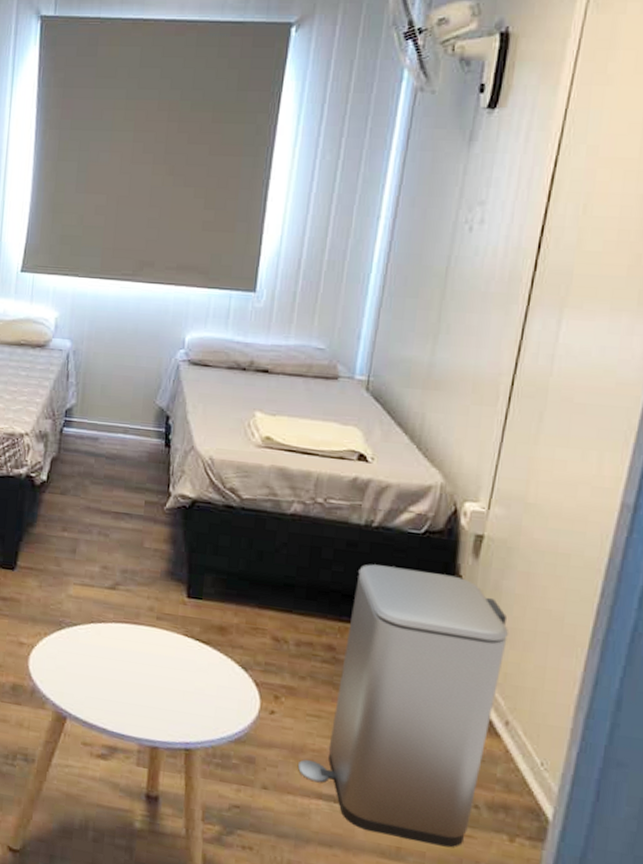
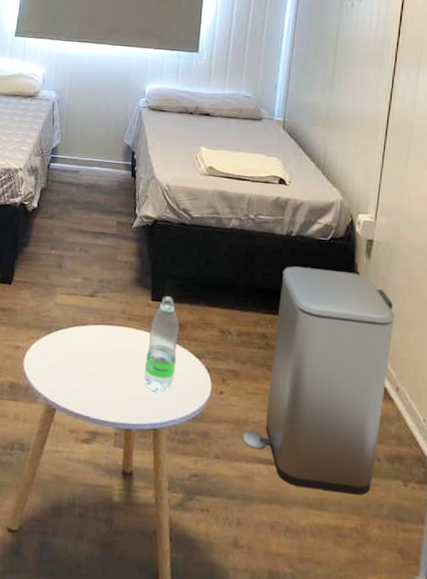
bottle: none [175,593,222,708] -> present [144,296,180,393]

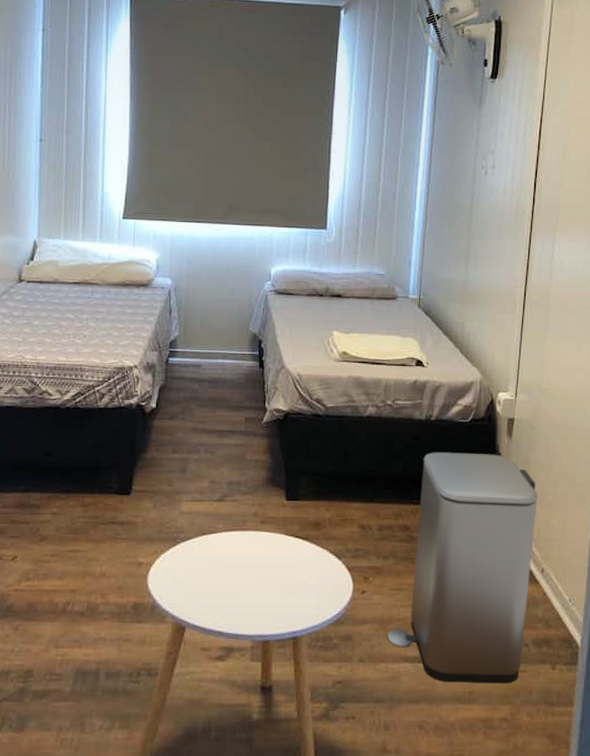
bottle: present [144,296,180,393] -> none [280,494,317,598]

